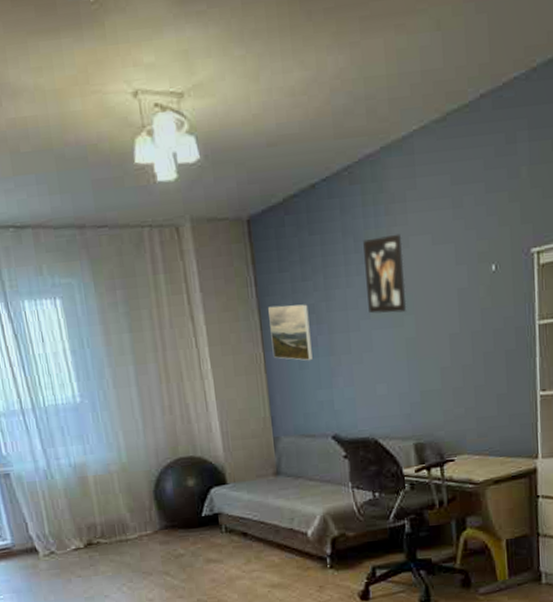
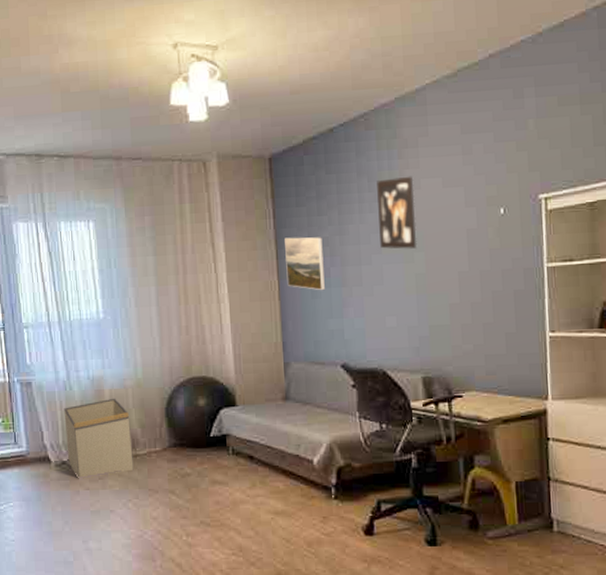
storage bin: none [47,484,126,568] -> present [64,398,134,479]

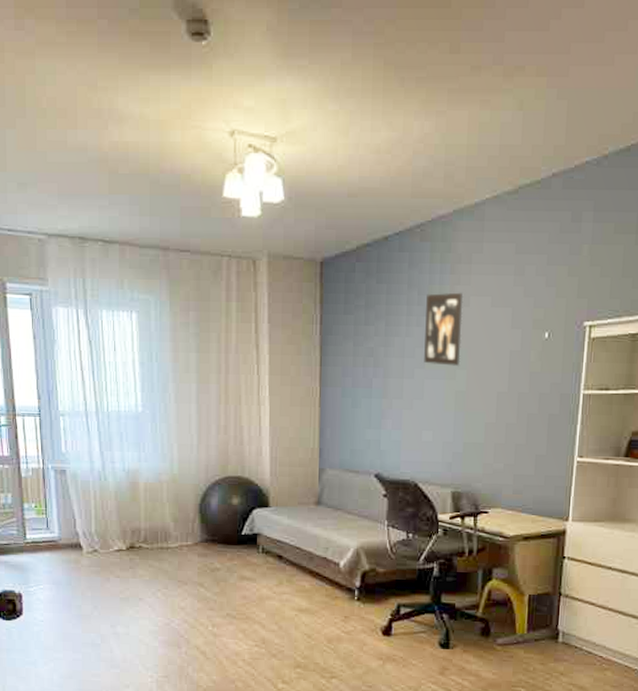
storage bin: present [64,398,134,479] -> none [97,491,165,567]
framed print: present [285,237,325,291] -> none [328,345,367,401]

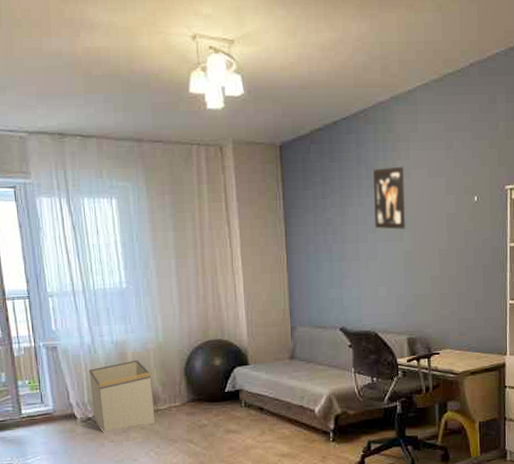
storage bin: none [97,491,165,567] -> present [89,359,155,433]

